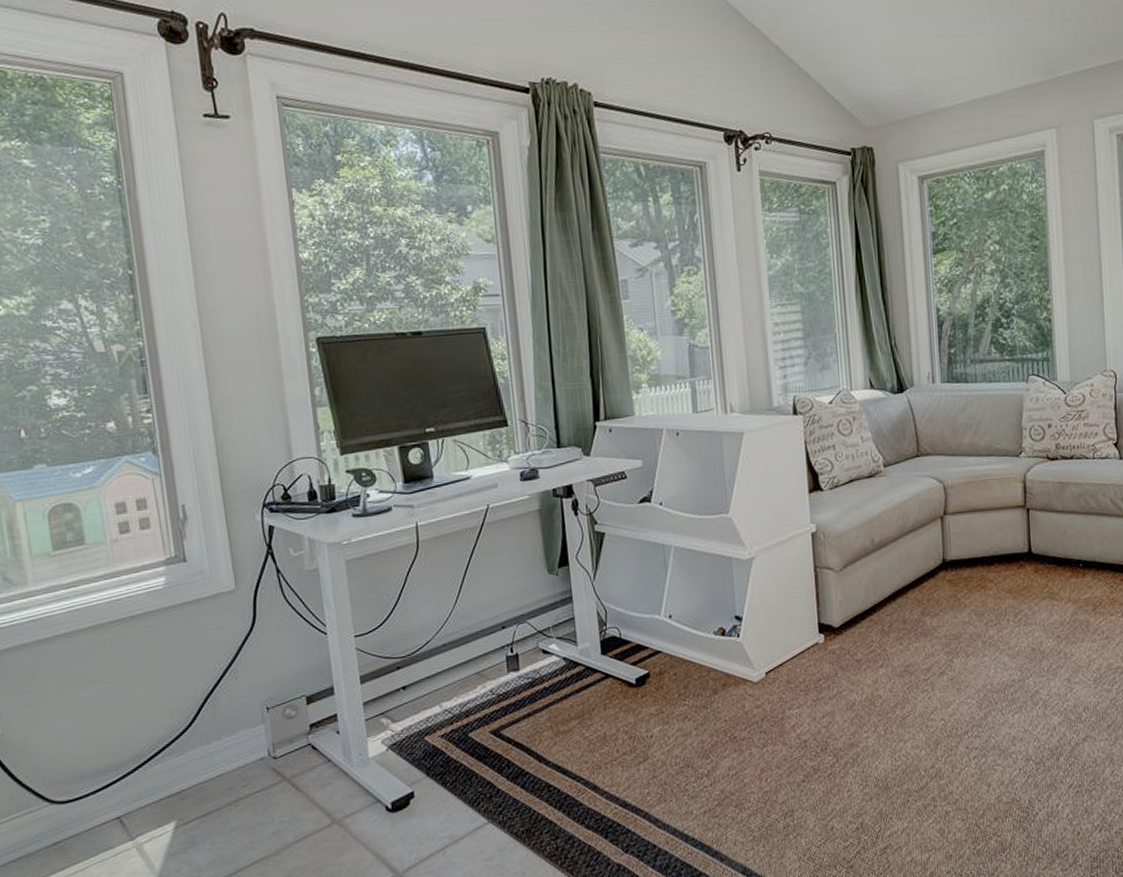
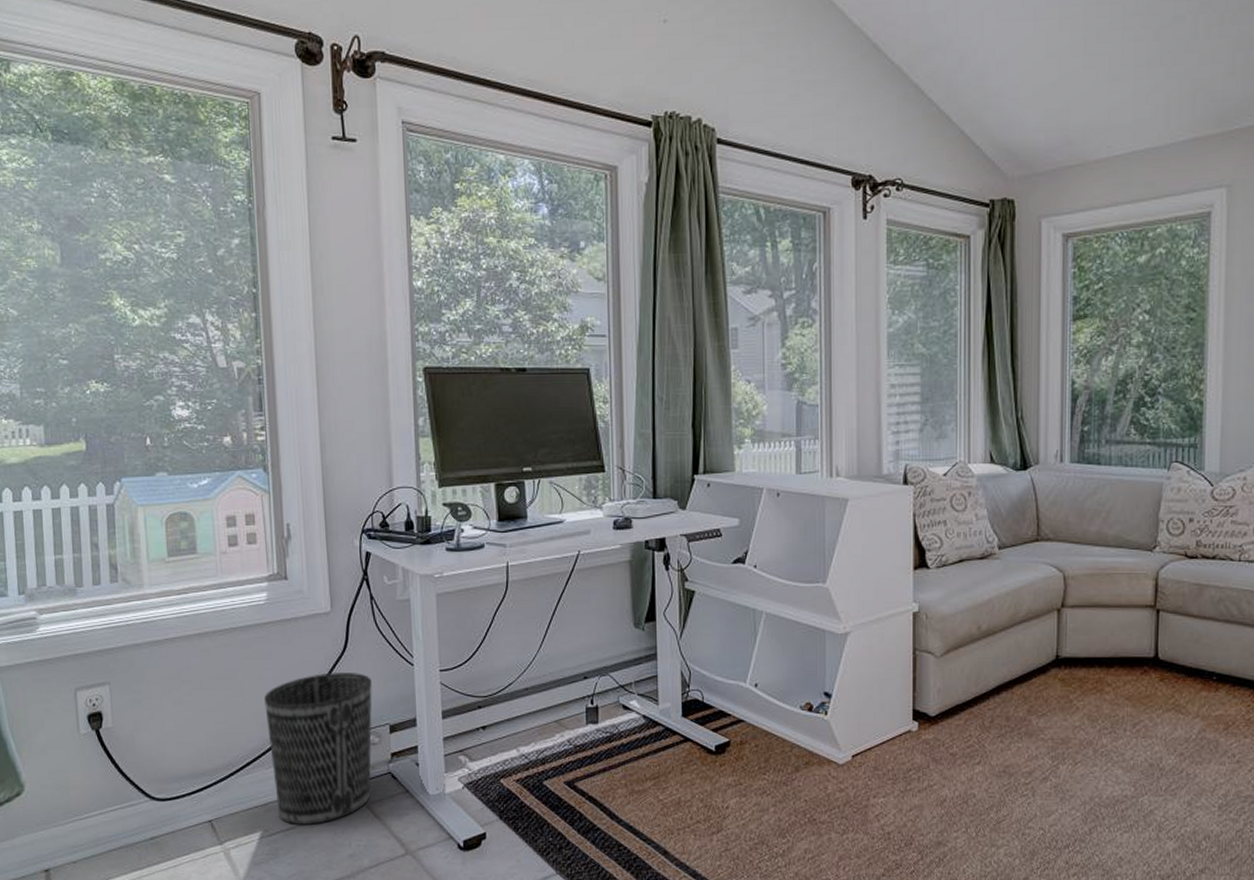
wastebasket: none [169,648,291,810] -> present [264,672,373,825]

